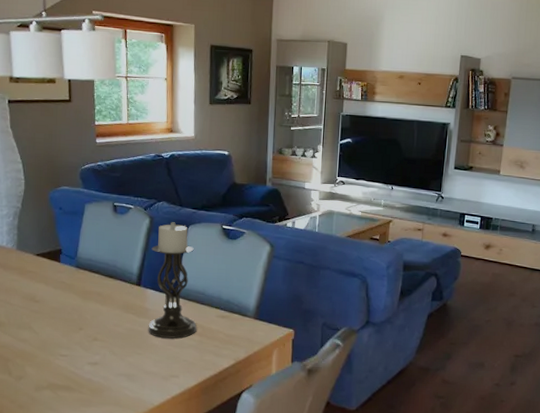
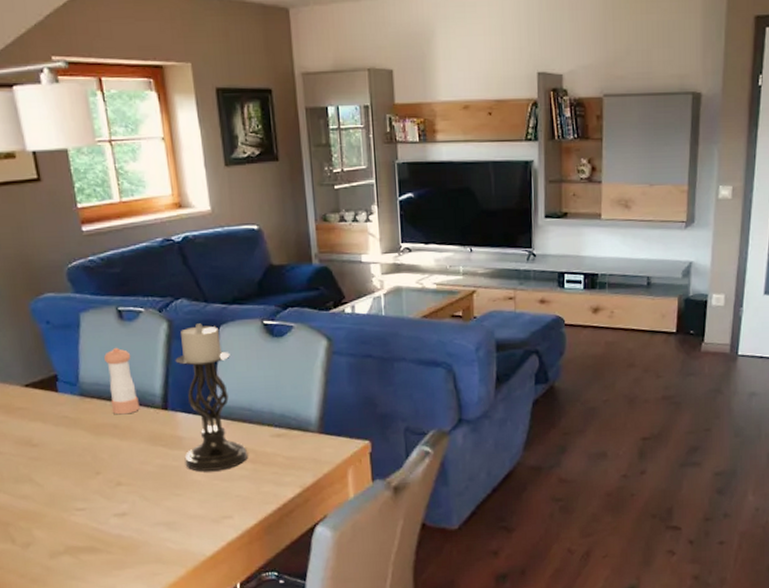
pepper shaker: none [98,233,120,286] -> present [103,347,140,415]

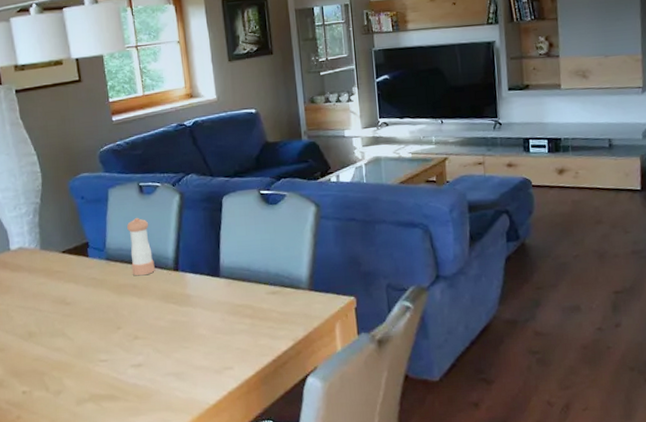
candle holder: present [175,323,249,471] -> none [185,194,247,326]

